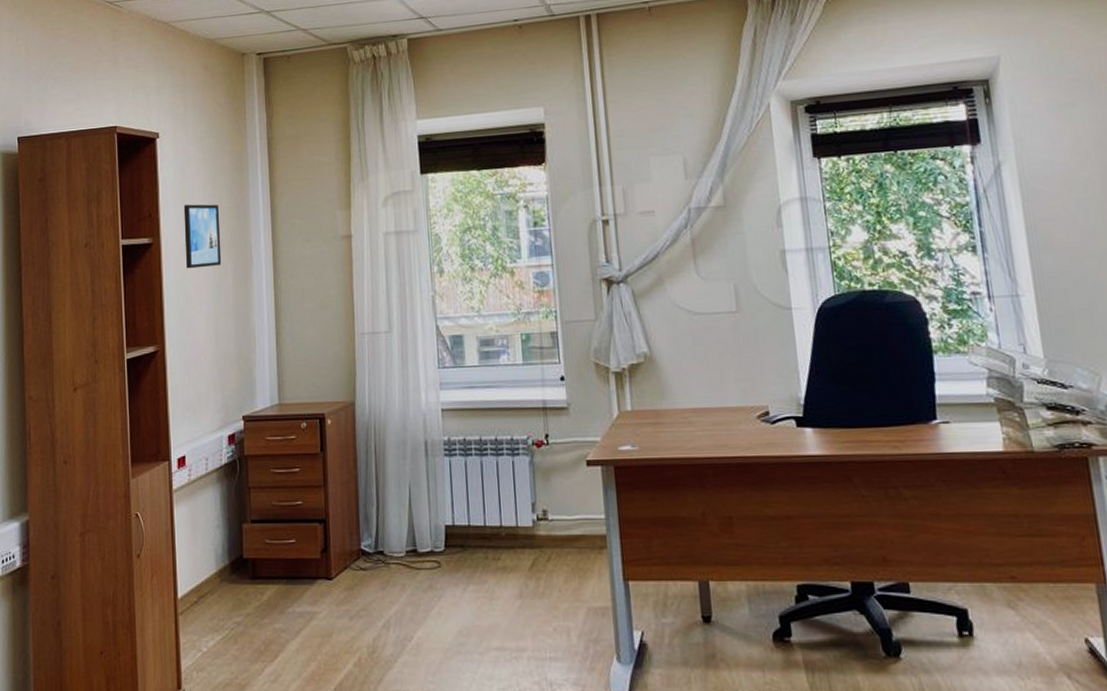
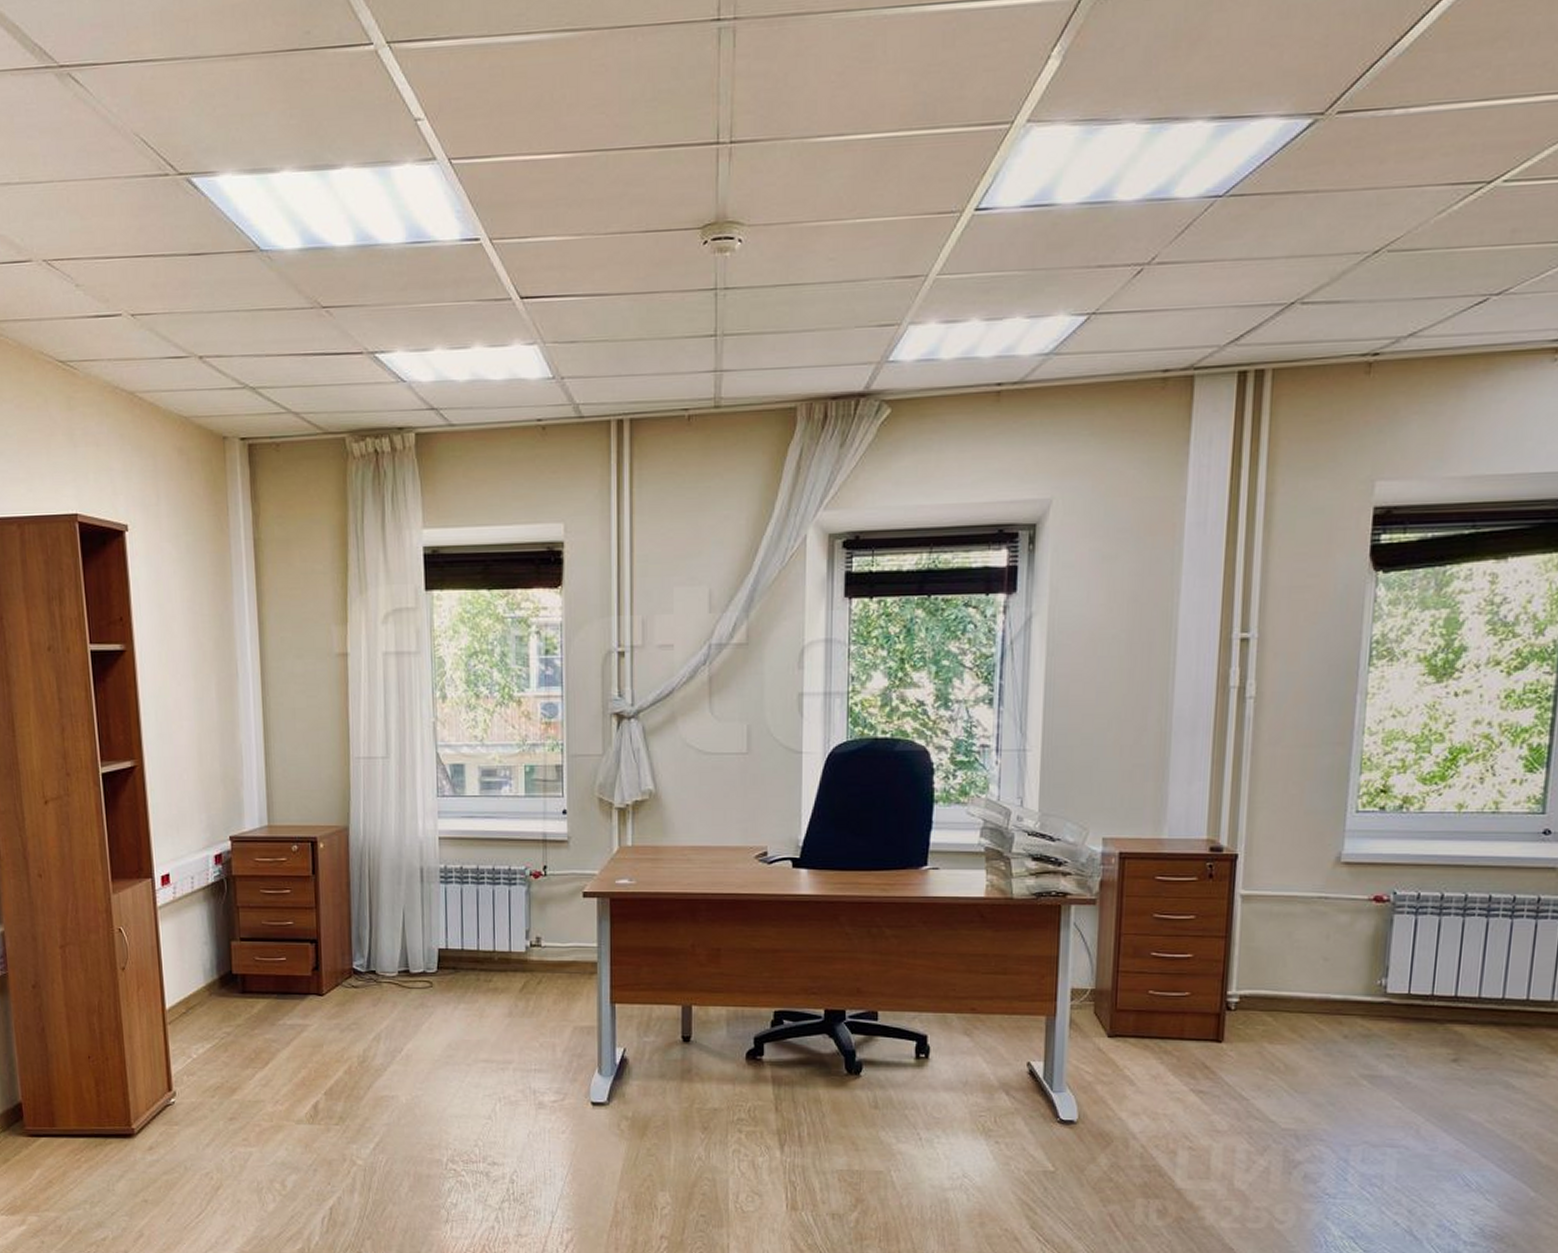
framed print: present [183,204,222,269] -> none [159,609,204,681]

